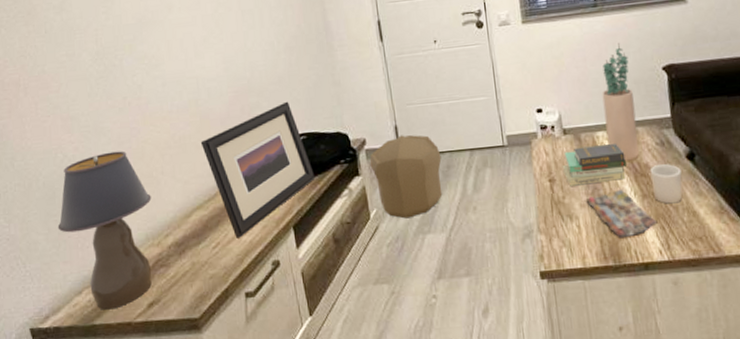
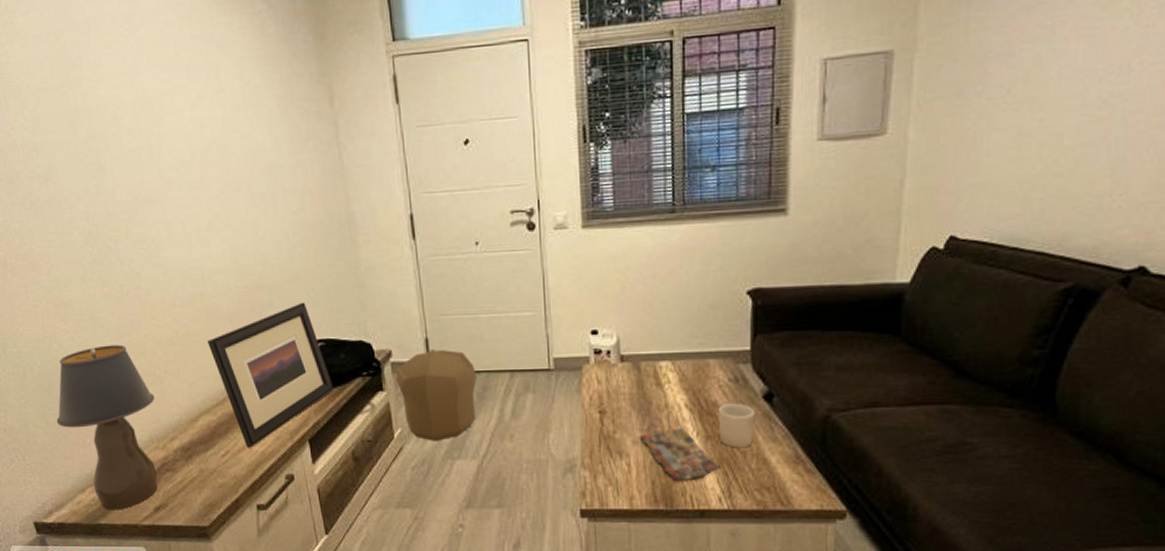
books: present [562,142,626,186] -> none [615,375,691,420]
vase: present [602,43,639,161] -> none [670,259,709,397]

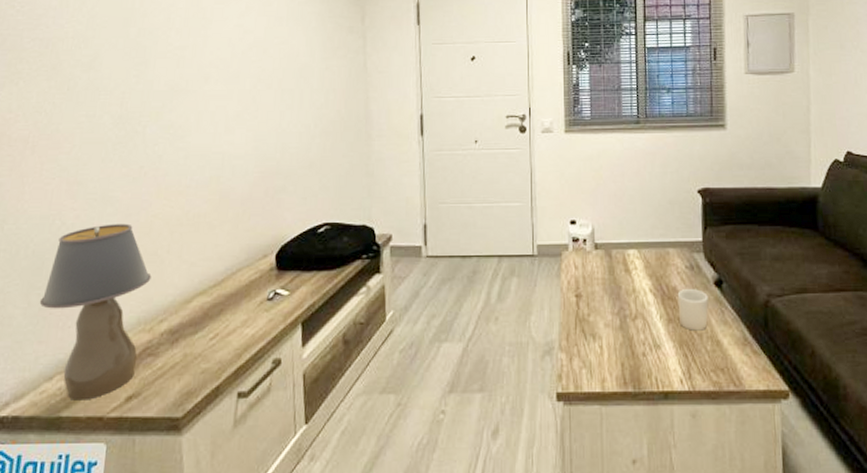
picture frame: present [206,302,334,448] -> none [215,188,334,331]
pouf: present [395,349,477,441] -> none [393,234,468,324]
magazine: present [641,429,720,481] -> none [612,312,681,363]

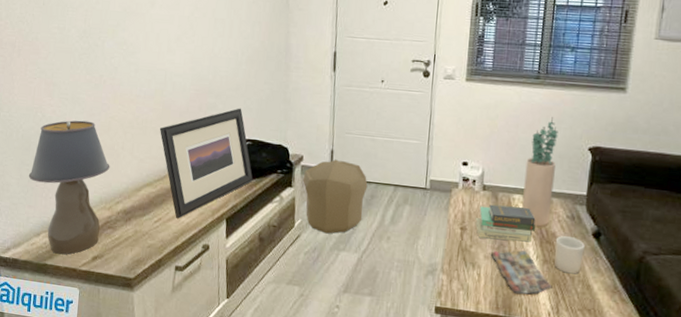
picture frame: none [215,188,334,331] -> present [159,108,253,219]
pouf: none [393,234,468,324] -> present [303,159,368,234]
books: none [590,262,654,304] -> present [474,204,536,243]
magazine: none [612,312,681,363] -> present [491,250,553,296]
vase: none [636,162,669,282] -> present [522,117,558,227]

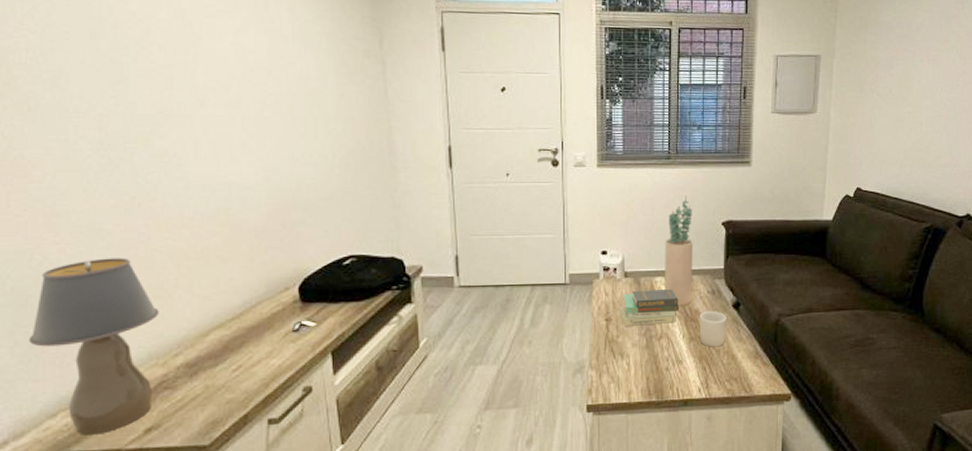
picture frame: present [159,108,253,219] -> none [228,220,362,362]
pouf: present [303,159,368,234] -> none [424,265,501,349]
magazine: present [491,250,553,296] -> none [639,332,700,377]

